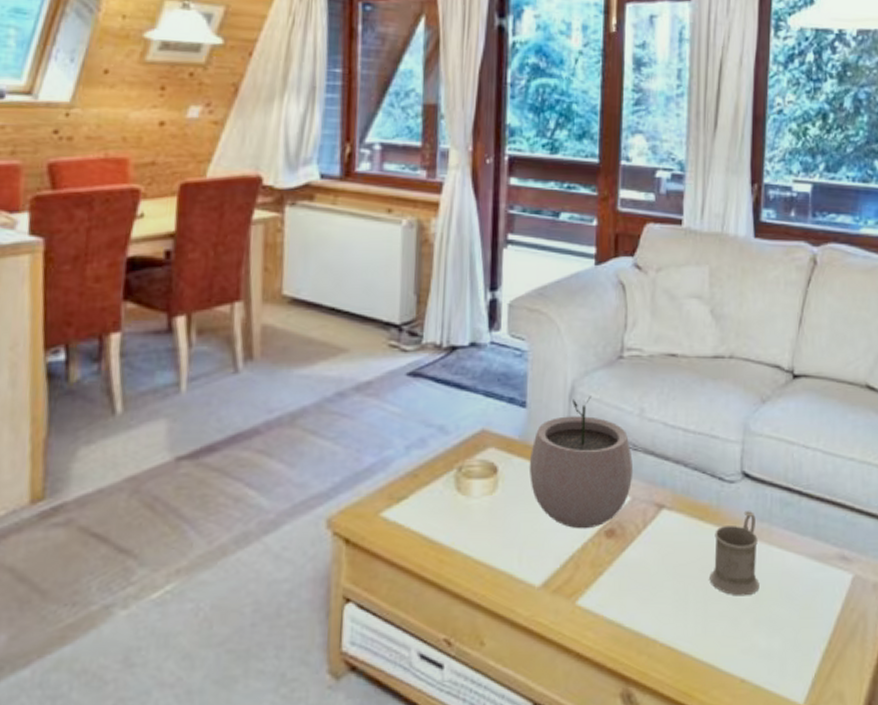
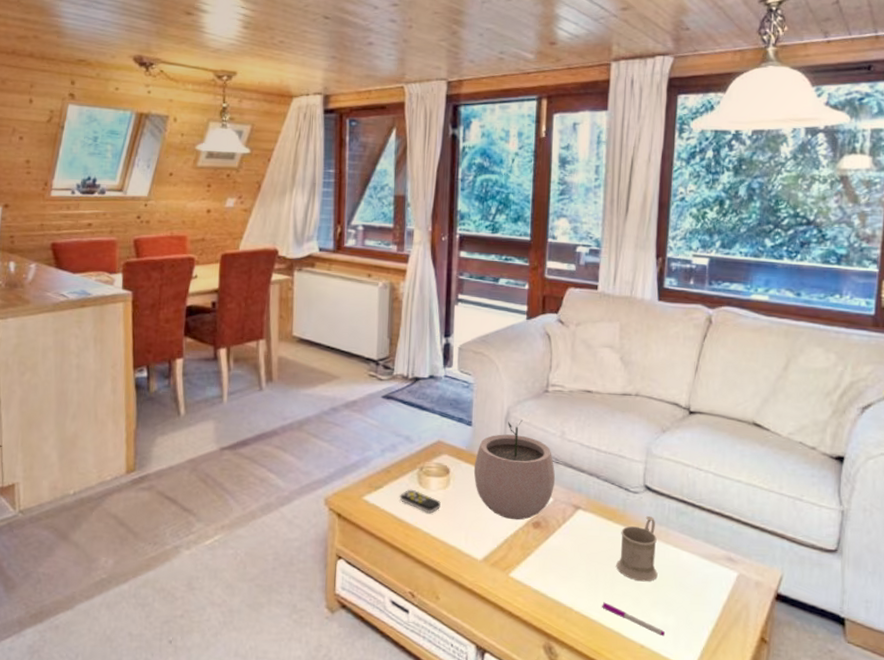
remote control: none [429,497,486,529] -> present [399,489,441,514]
pen: none [693,627,770,665] -> present [602,602,666,637]

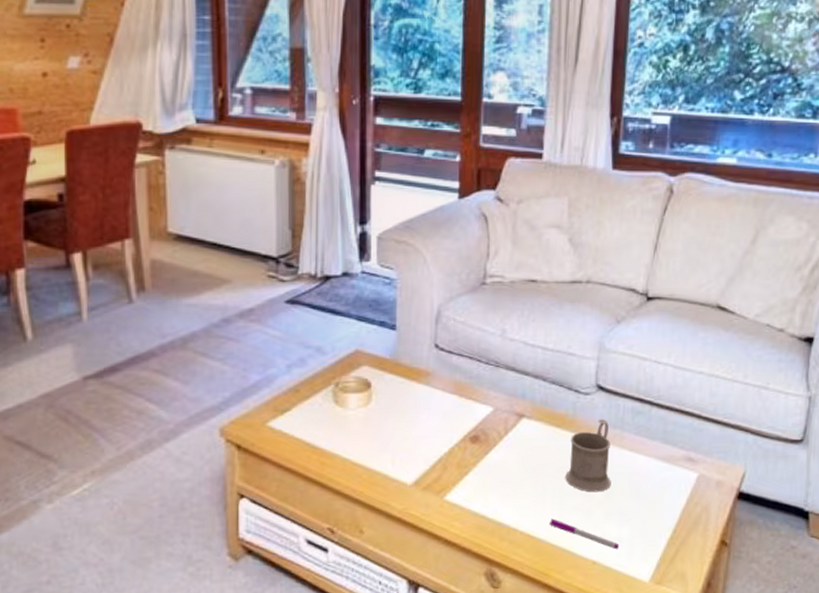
remote control: present [399,489,441,514] -> none [311,409,362,436]
plant pot: present [473,420,556,520] -> none [399,319,496,436]

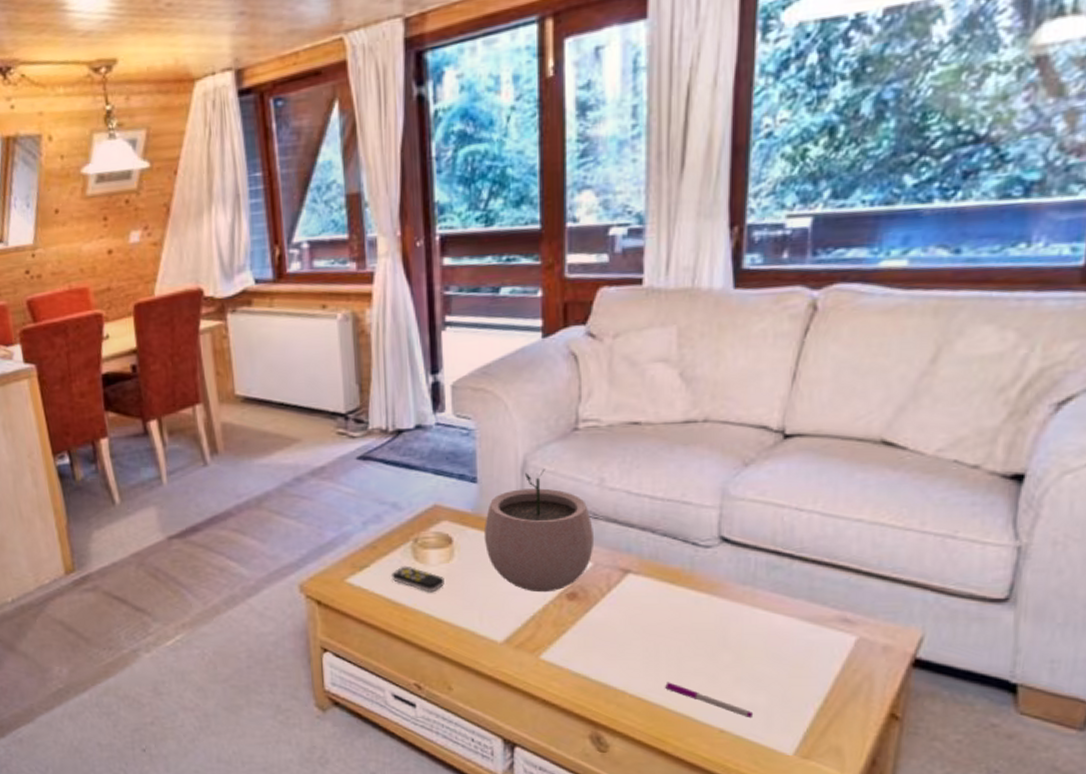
remote control: none [311,409,362,436] -> present [390,565,444,593]
plant pot: none [399,319,496,436] -> present [483,468,595,593]
mug: present [565,419,611,492] -> none [683,575,741,655]

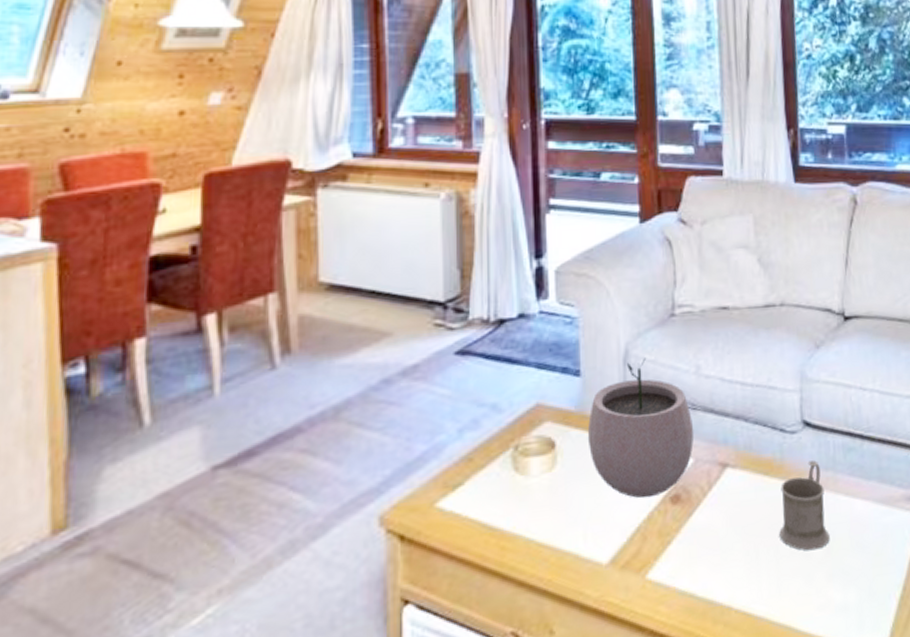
remote control: present [390,565,444,593] -> none [487,479,546,511]
pen: present [665,682,754,719] -> none [767,588,847,620]
mug: none [683,575,741,655] -> present [779,460,830,551]

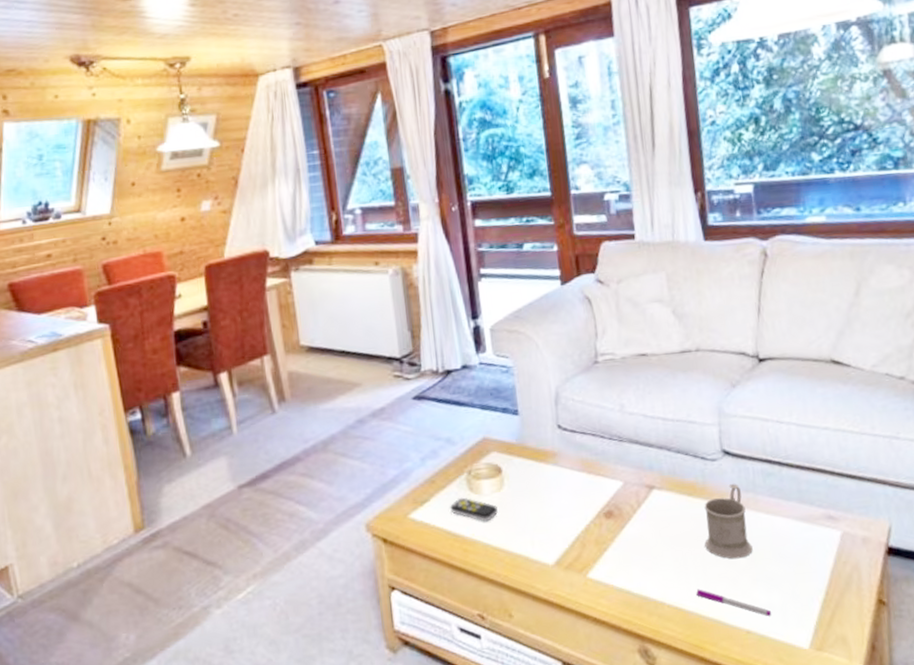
remote control: none [487,479,546,511] -> present [449,497,498,522]
plant pot: present [587,357,694,499] -> none [528,399,622,514]
pen: none [767,588,847,620] -> present [696,589,772,617]

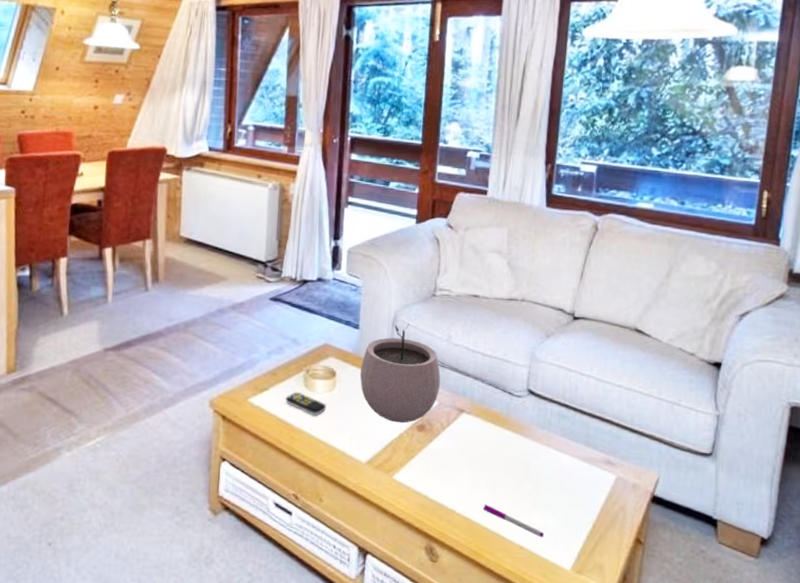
plant pot: none [528,399,622,514] -> present [359,323,441,423]
mug: present [704,484,753,559] -> none [498,420,539,484]

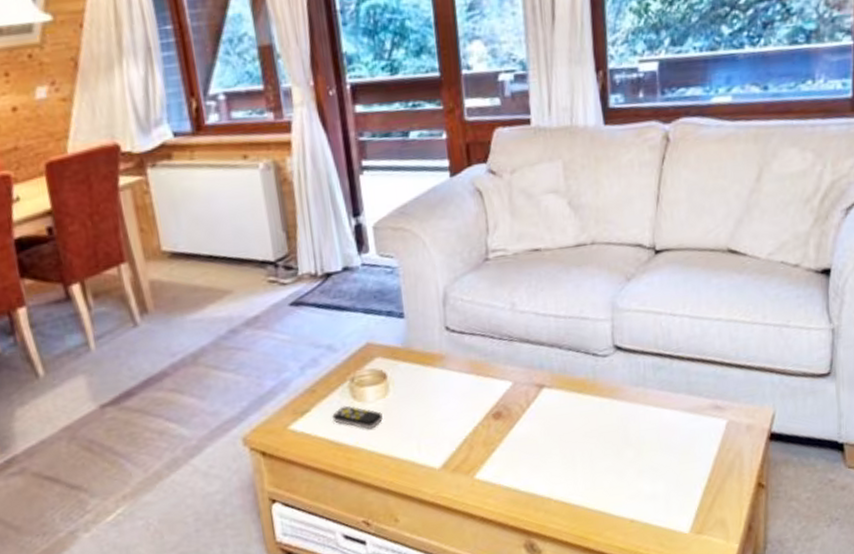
plant pot: present [359,323,441,423] -> none [414,298,512,416]
pen: present [483,504,545,538] -> none [583,483,656,506]

